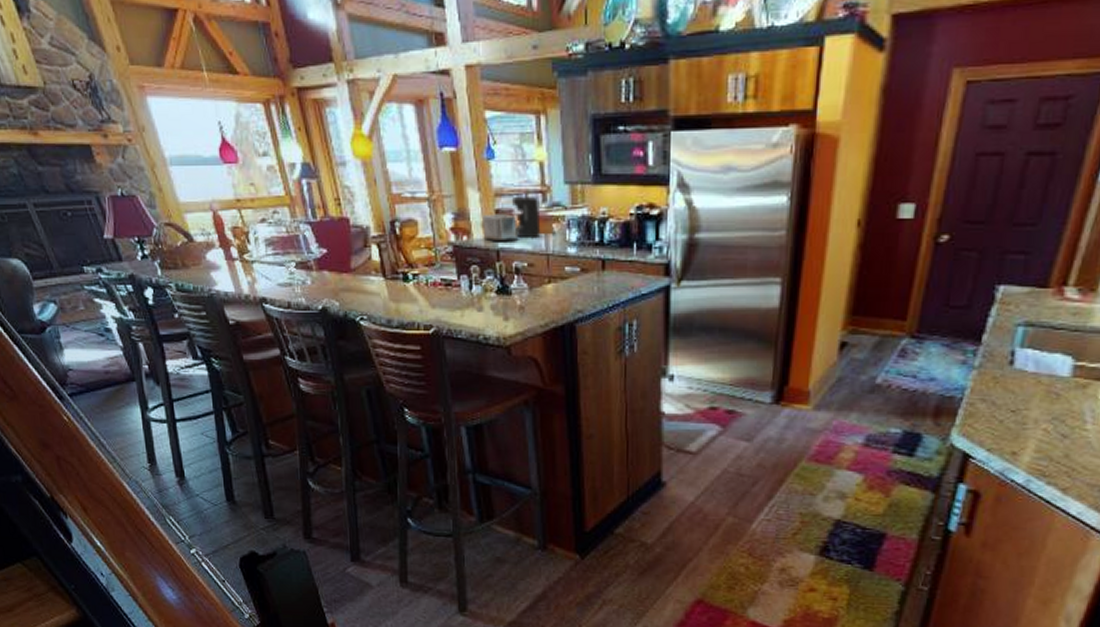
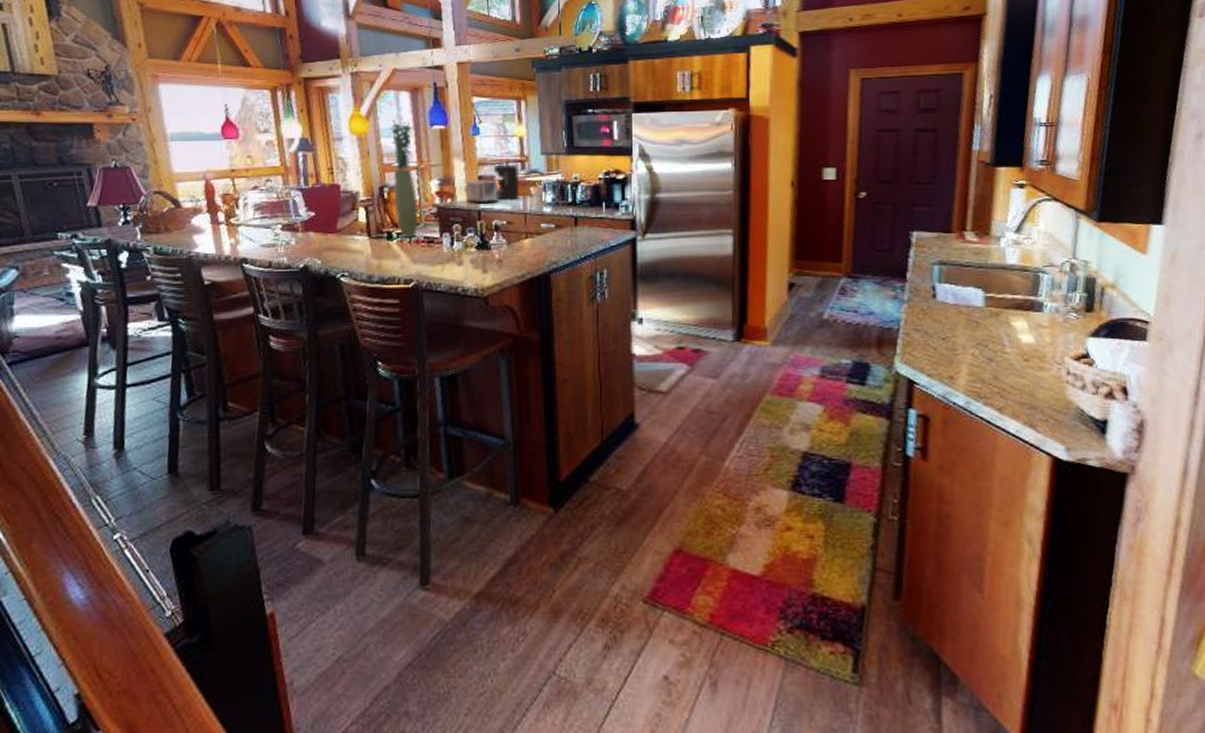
vase: none [397,139,434,280] -> present [391,119,418,238]

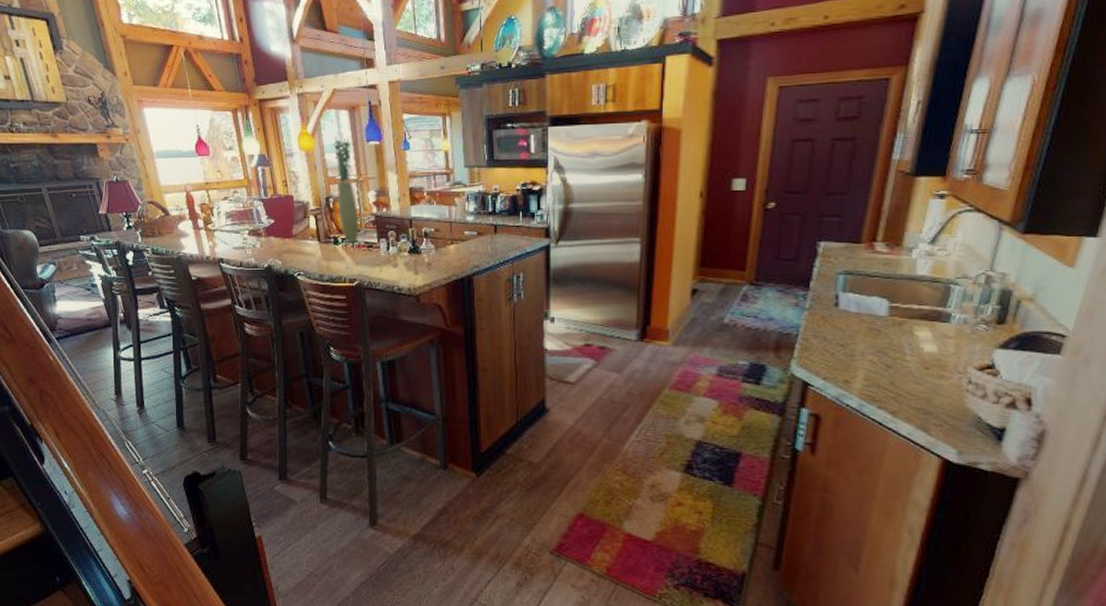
toaster: present [465,180,498,204] -> none [398,191,427,213]
coffee maker: present [494,165,520,201] -> none [423,178,446,210]

